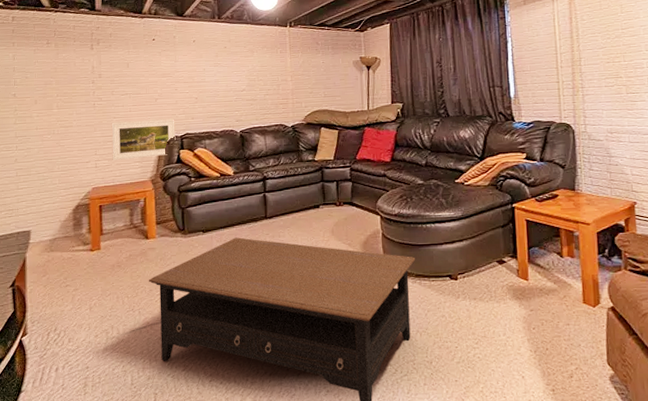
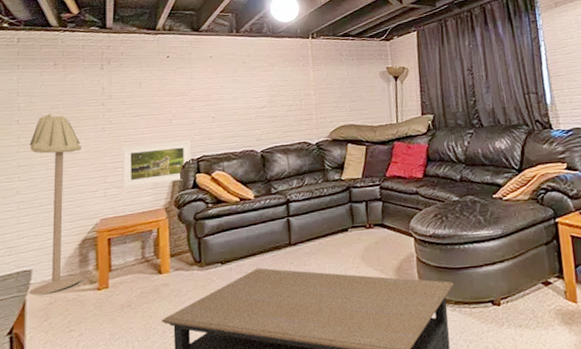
floor lamp: none [26,88,76,254] -> present [28,113,83,296]

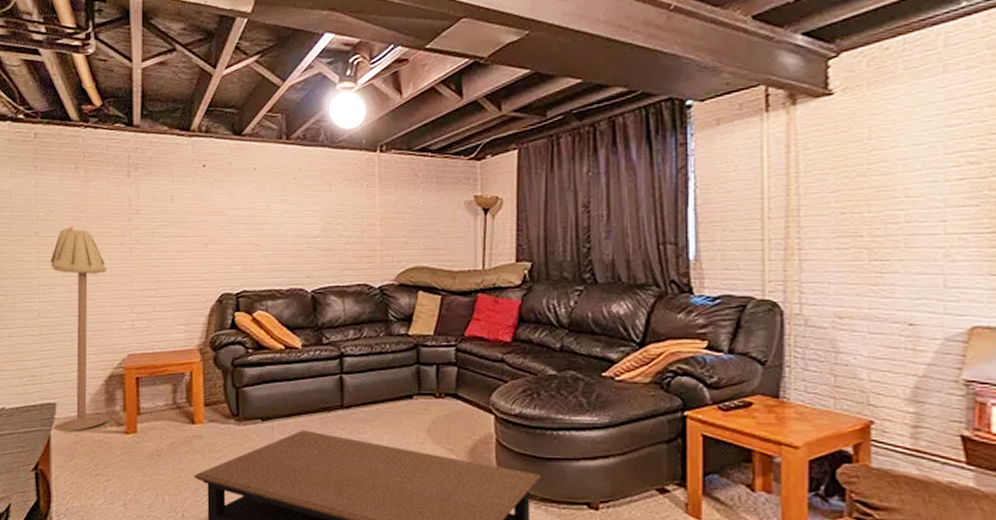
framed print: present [122,140,192,188] -> none [151,271,230,321]

